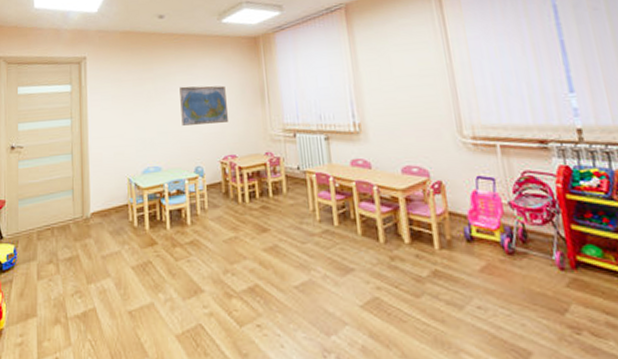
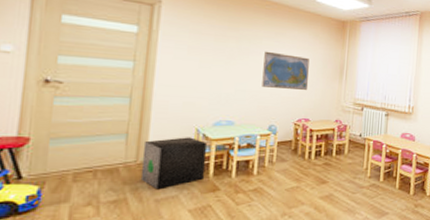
storage bin: none [86,188,141,246] -> present [140,137,207,190]

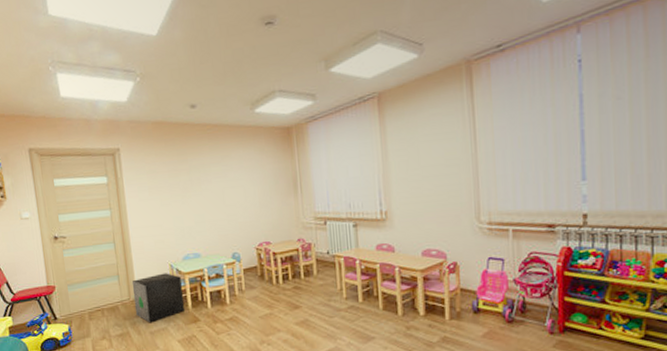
world map: present [262,51,309,90] -> none [215,176,262,215]

